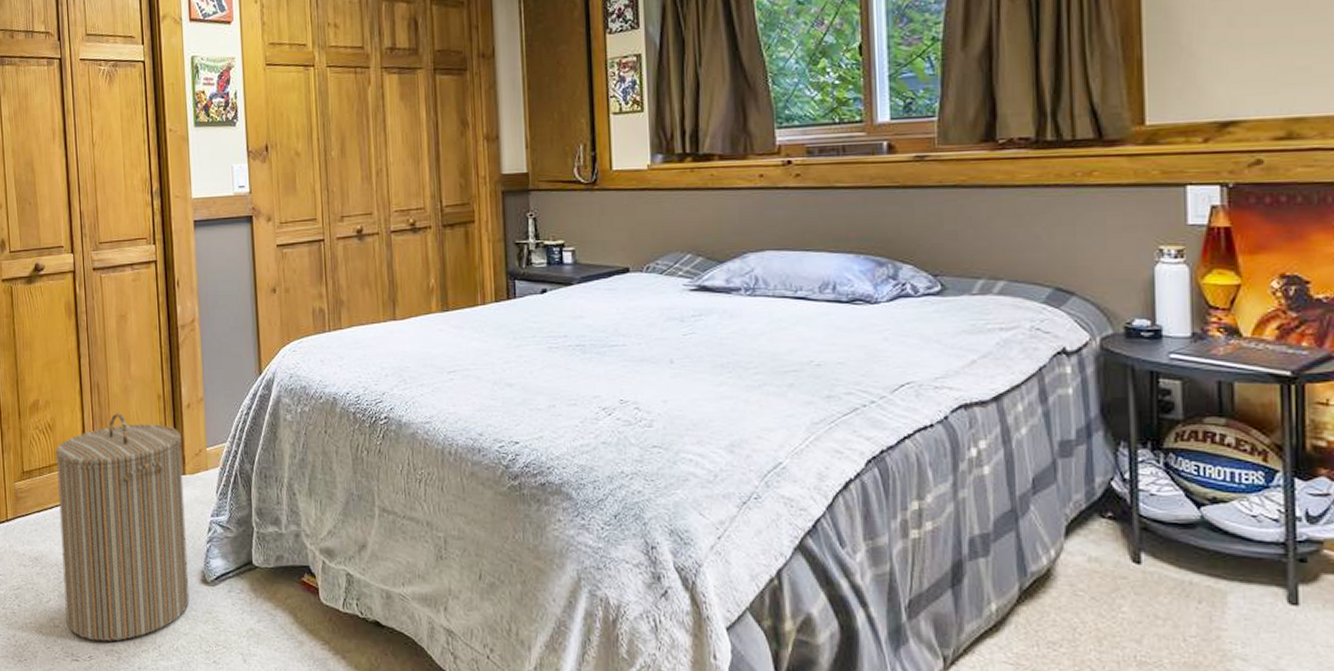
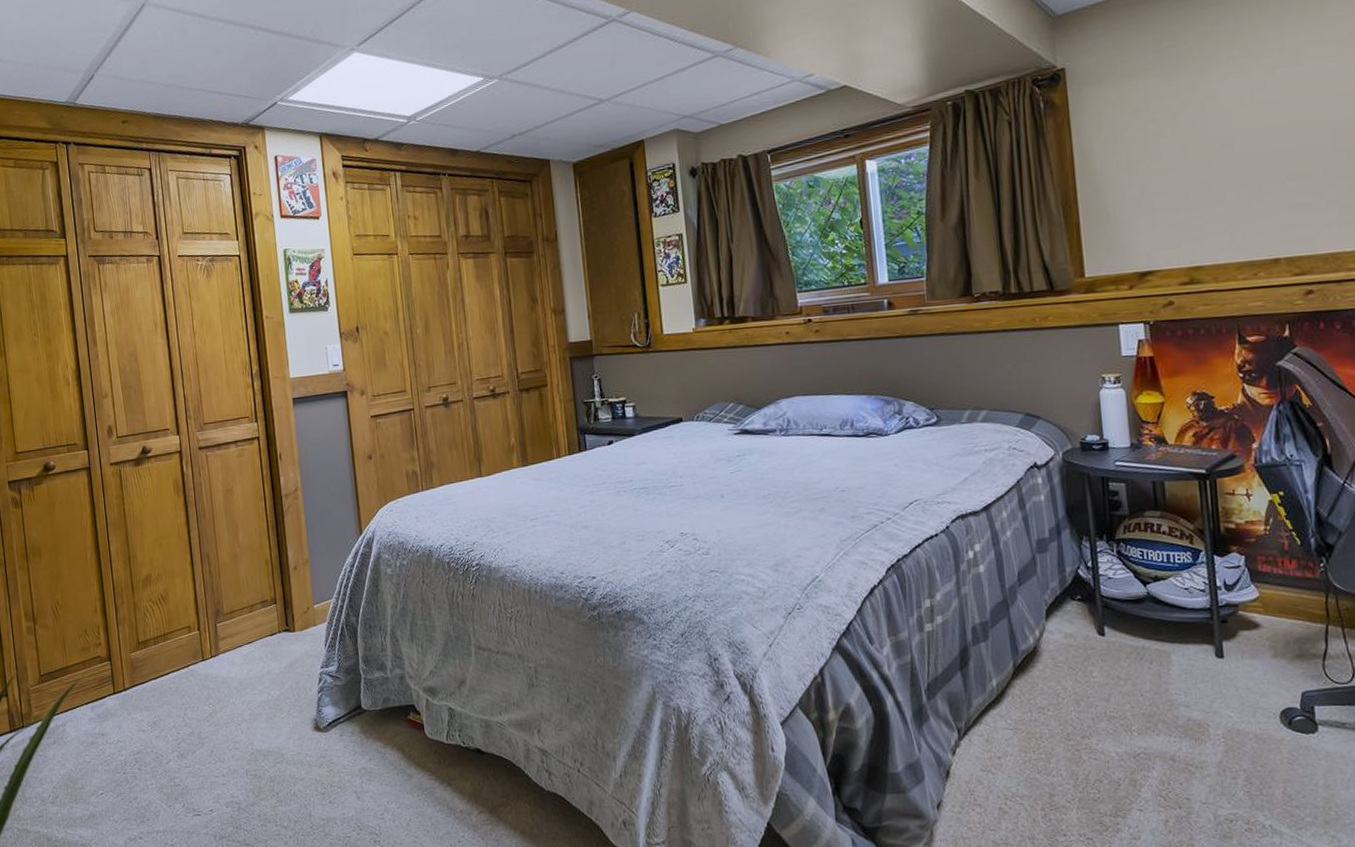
laundry hamper: present [55,413,190,641] -> none [169,580,304,794]

